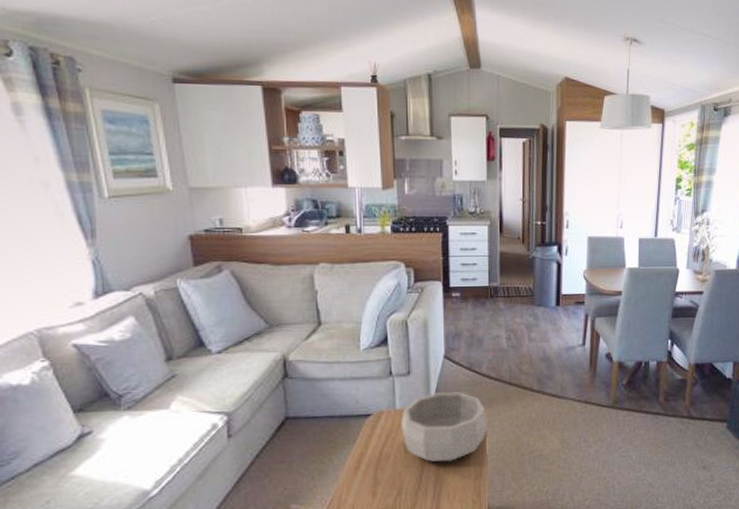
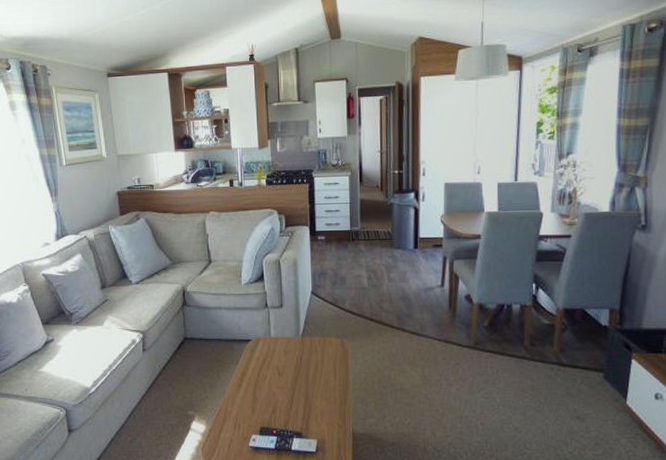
decorative bowl: present [401,392,489,462] -> none [275,324,352,387]

